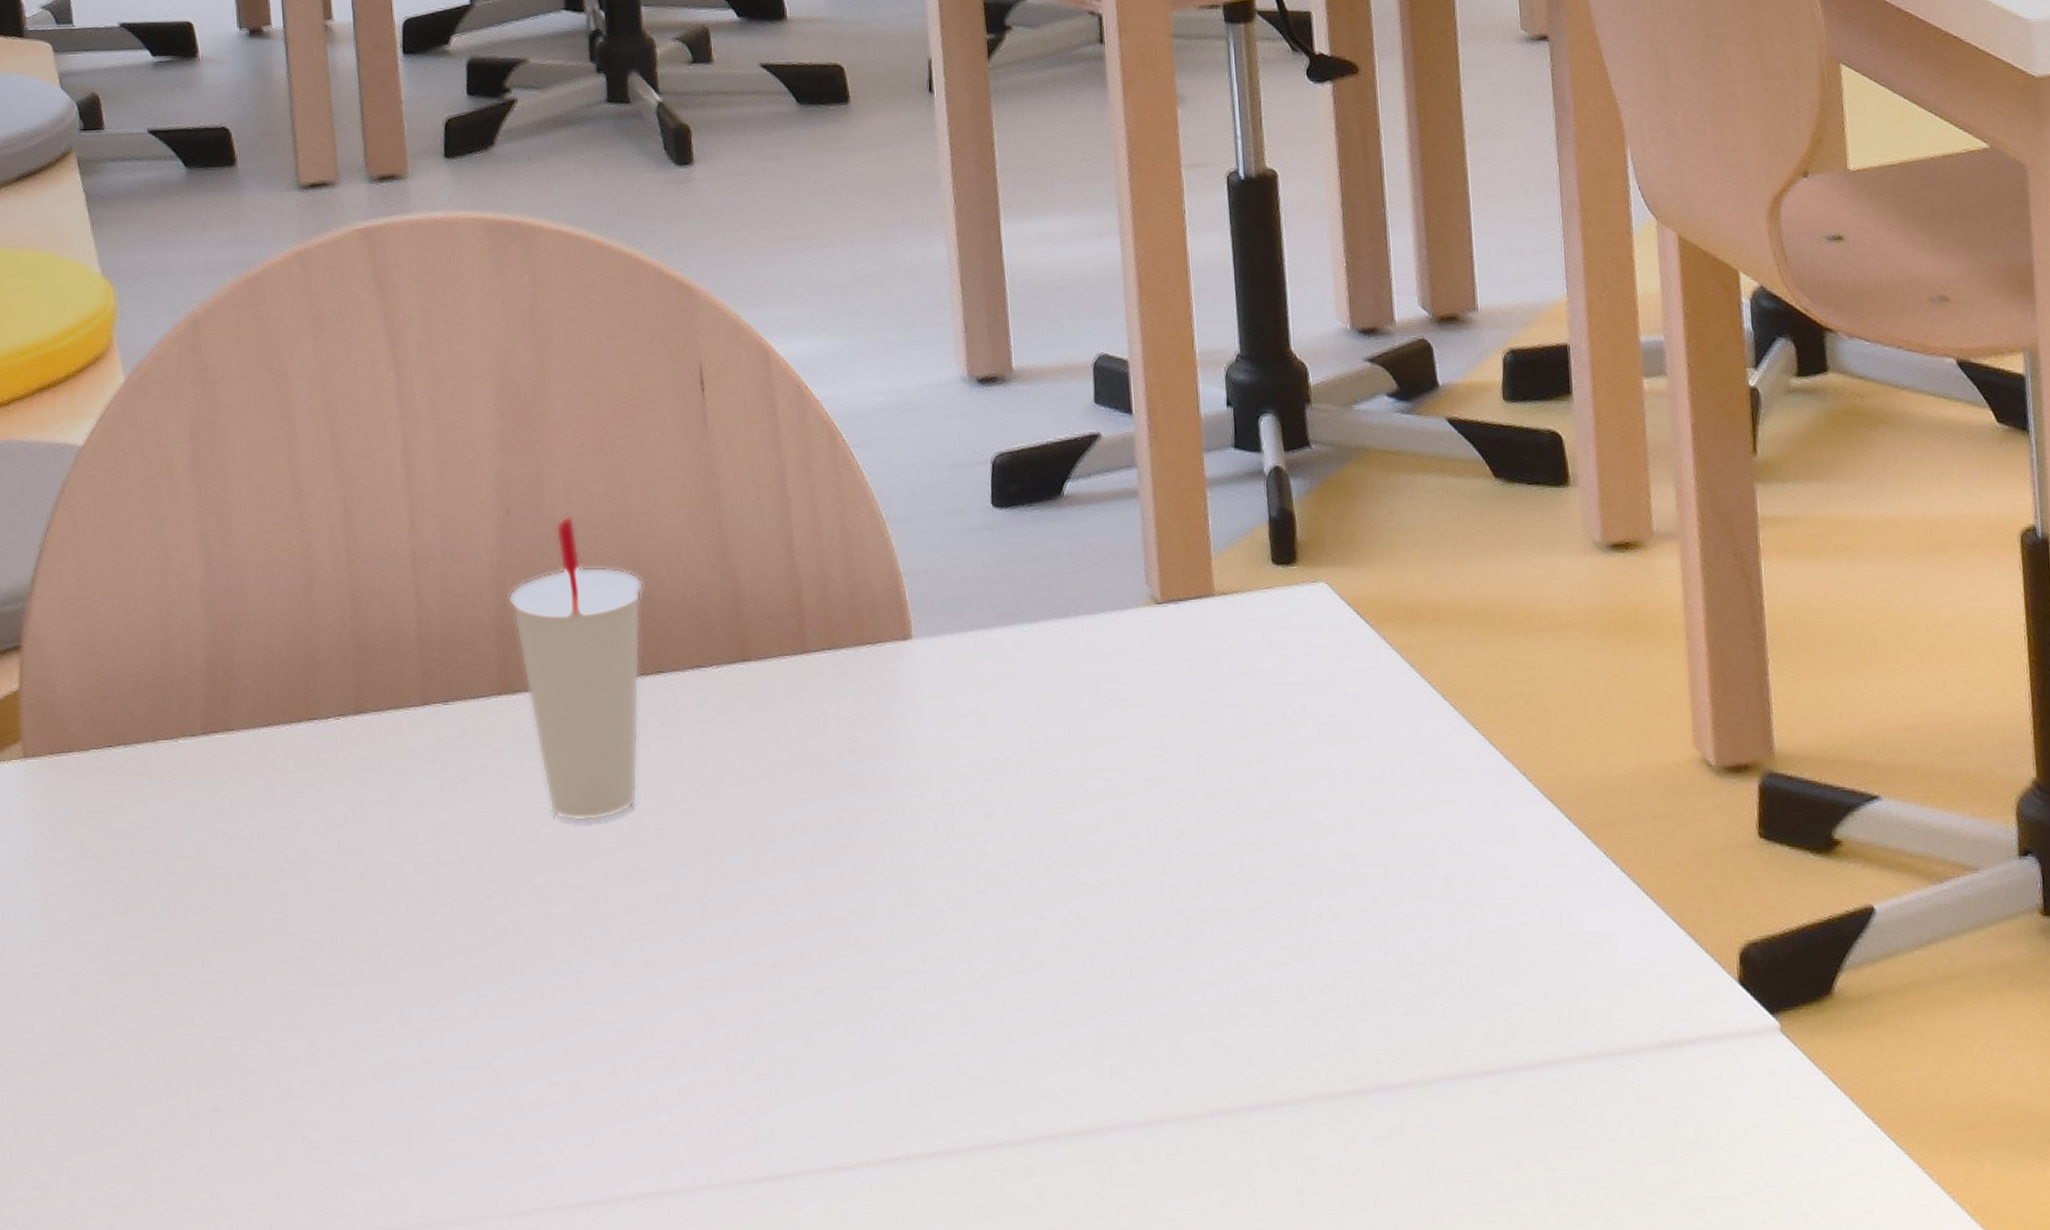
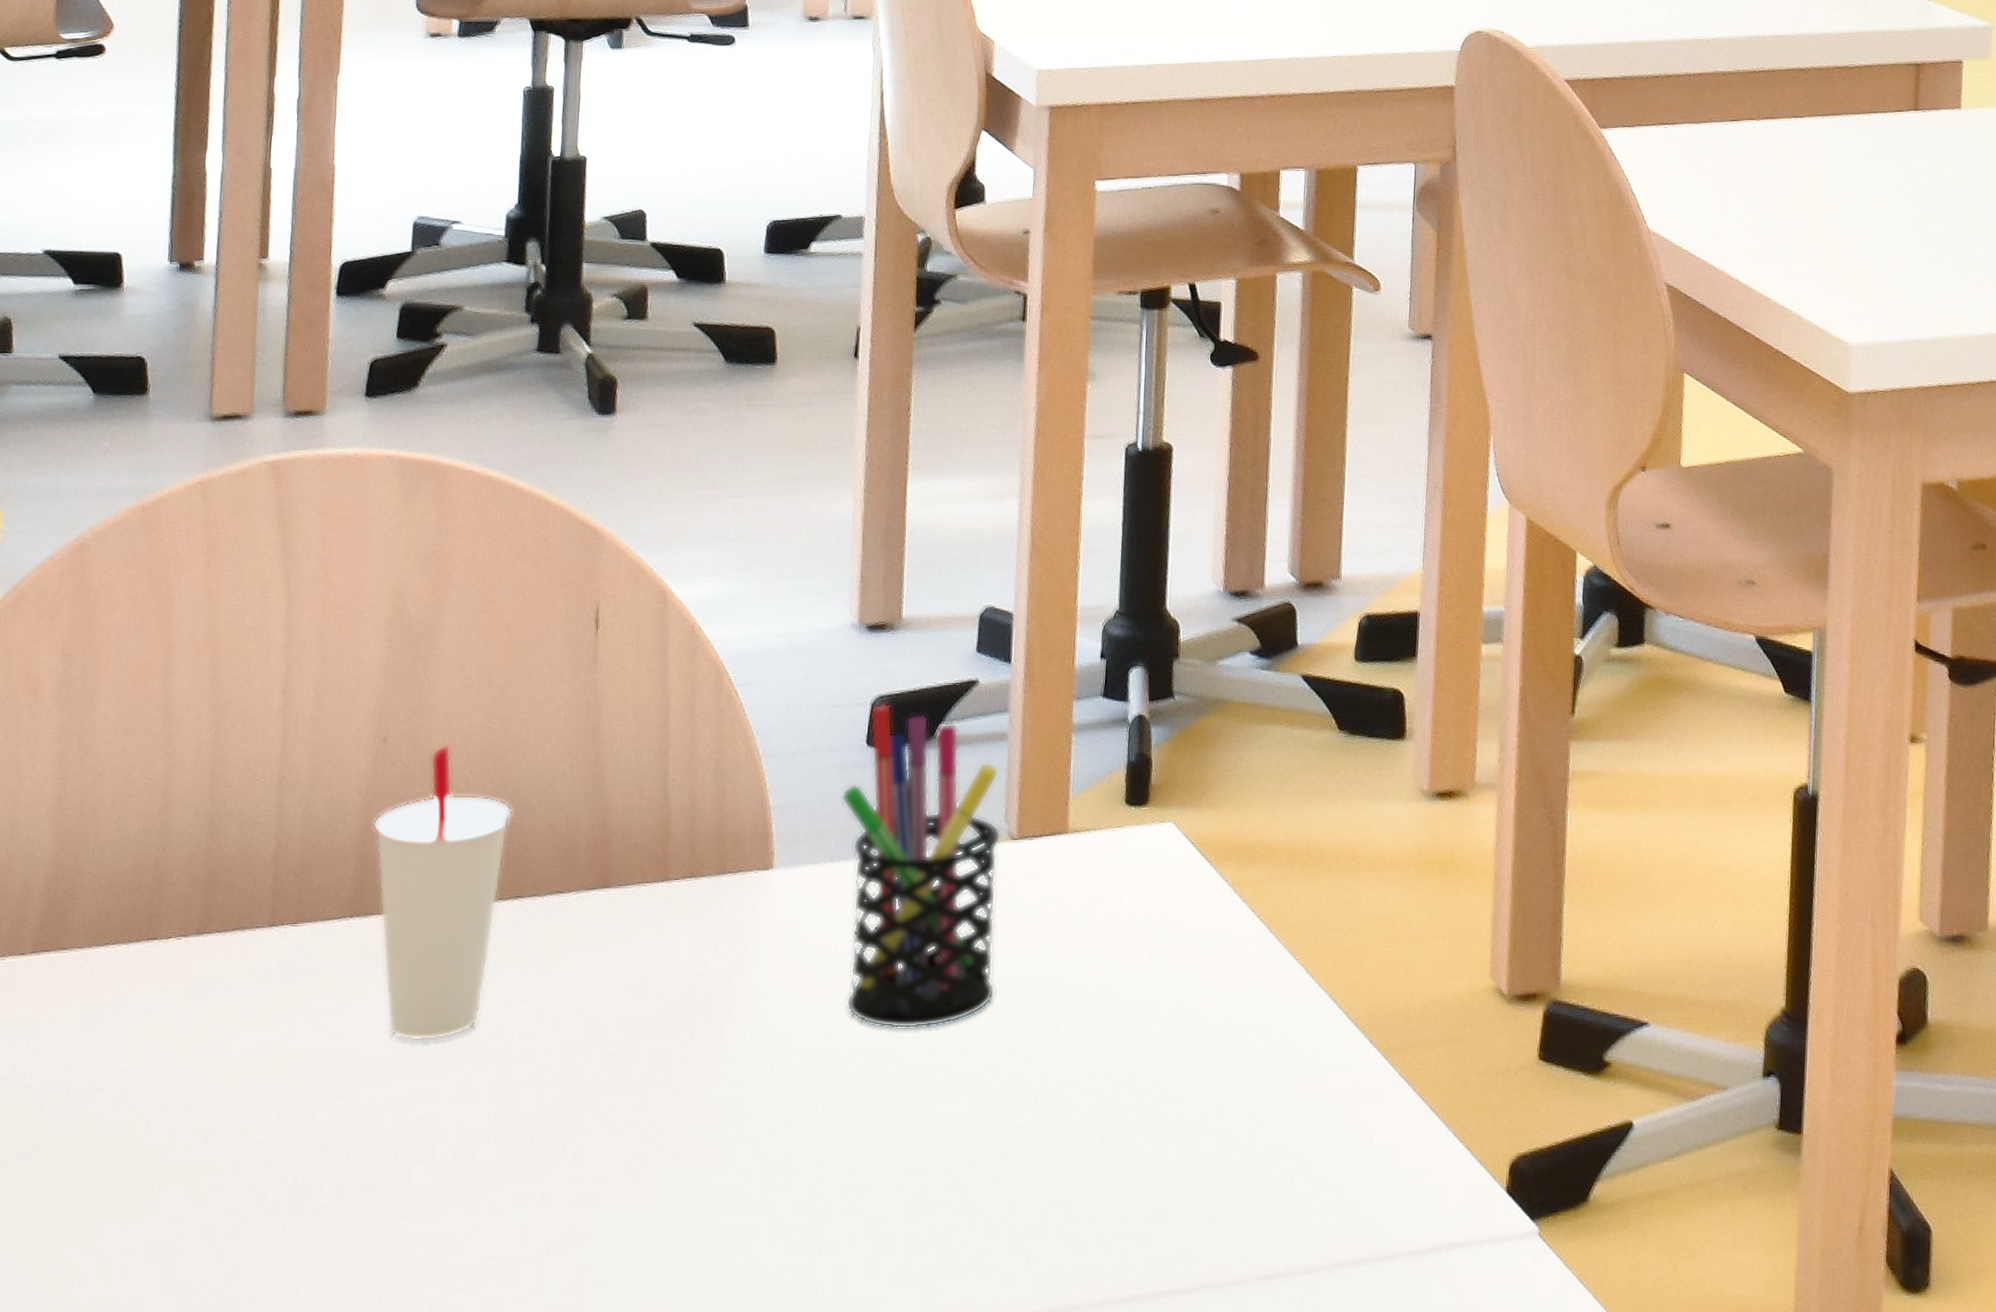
pen holder: none [972,461,1158,807] -> present [841,703,1001,1029]

